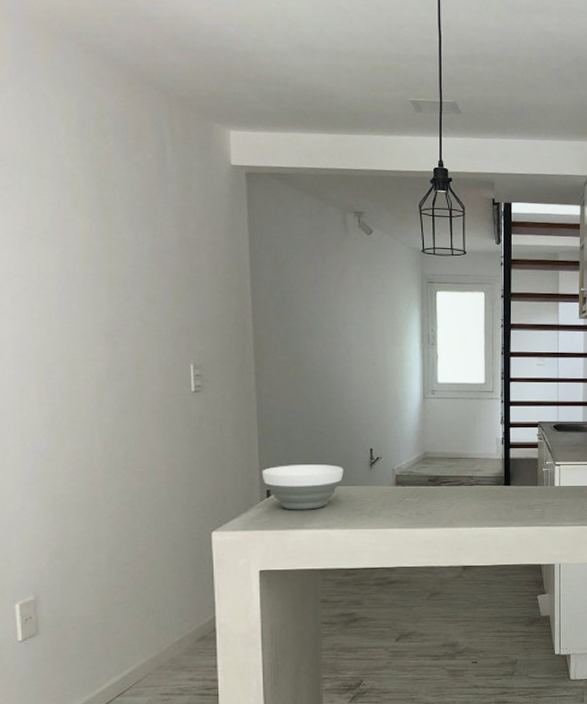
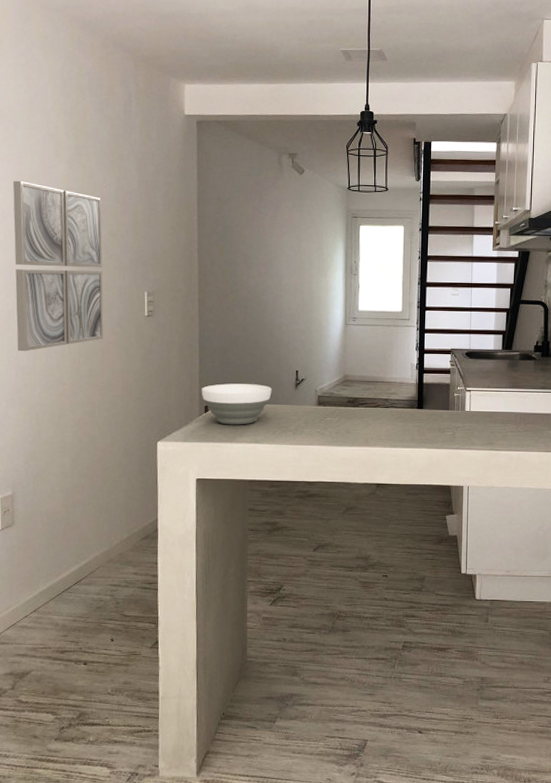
wall art: none [19,236,142,435] -> present [12,181,104,352]

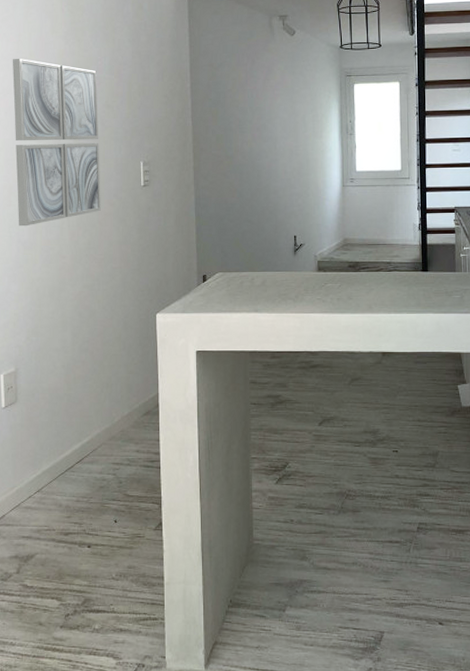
bowl: present [201,383,272,425] -> none [198,251,270,294]

